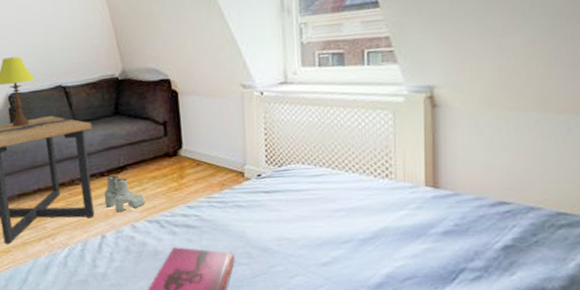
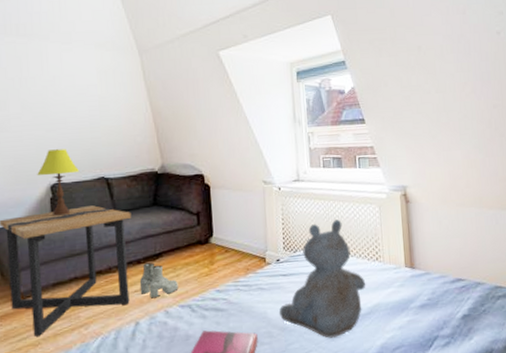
stuffed bear: none [260,128,371,263] -> present [279,219,366,338]

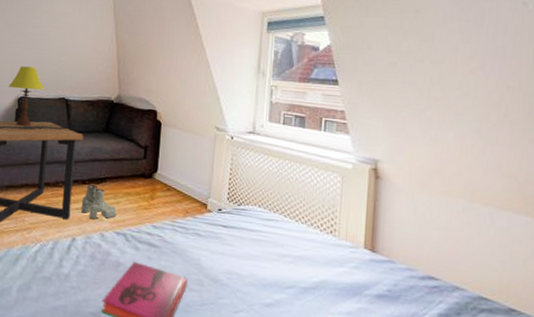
stuffed bear: present [279,219,366,338] -> none [214,181,315,304]

